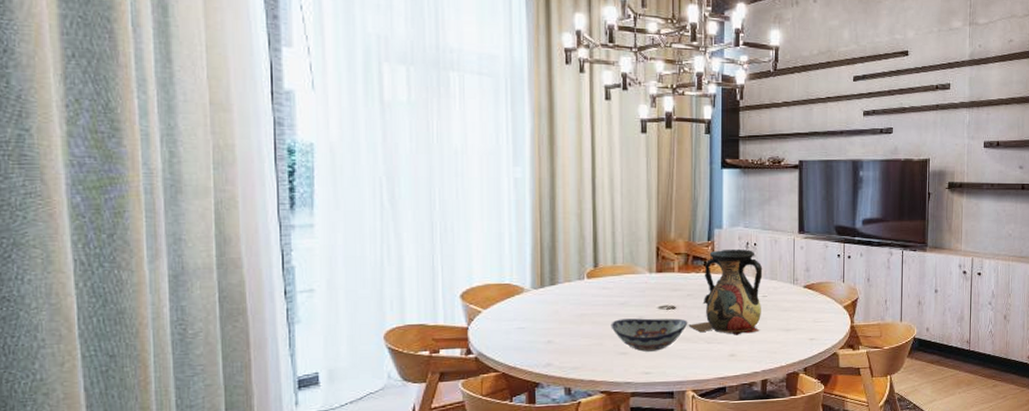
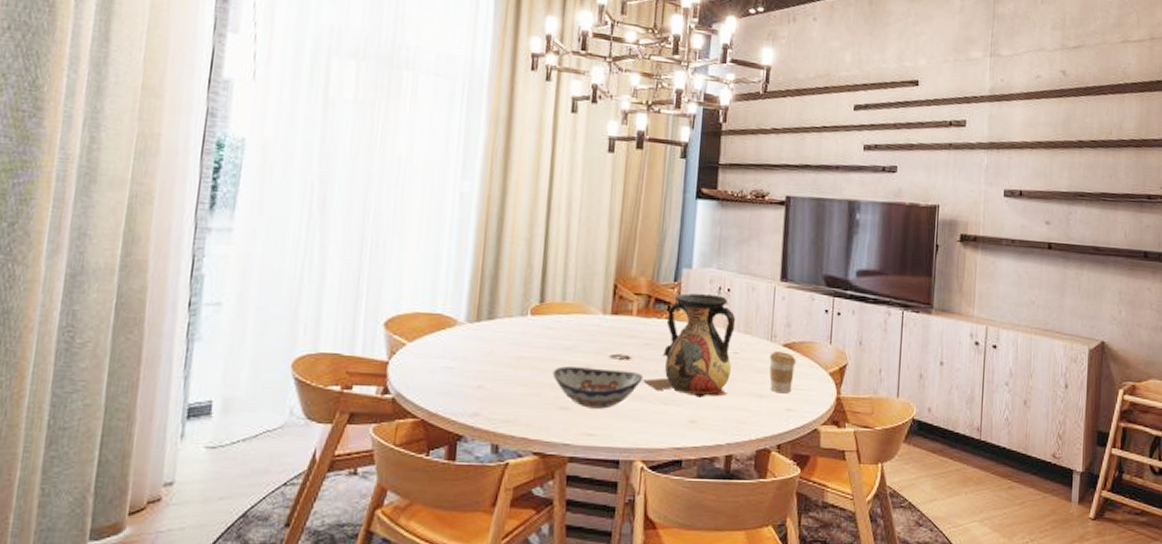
coffee cup: none [793,292,816,327] -> present [769,351,796,394]

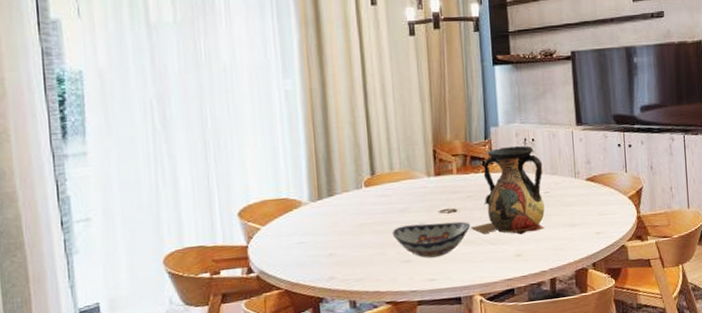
coffee cup: present [769,351,796,394] -> none [576,185,599,221]

